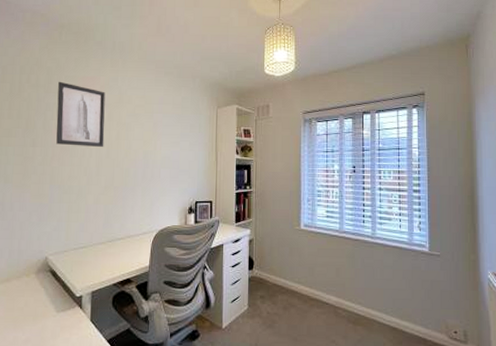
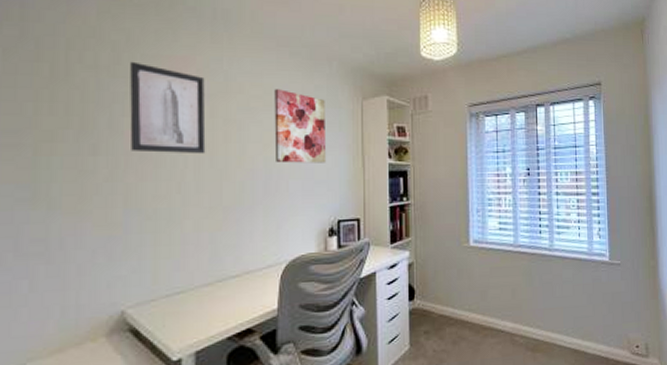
wall art: none [151,100,189,157] -> present [274,89,327,163]

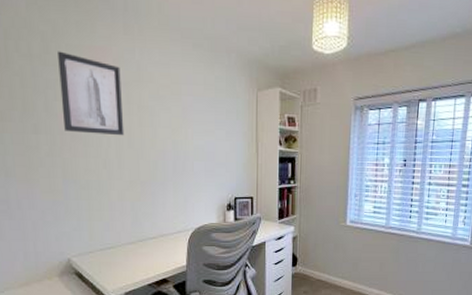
wall art: present [274,89,327,163] -> none [180,79,226,148]

